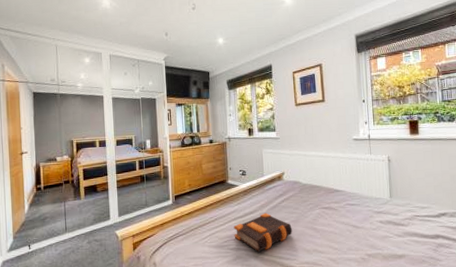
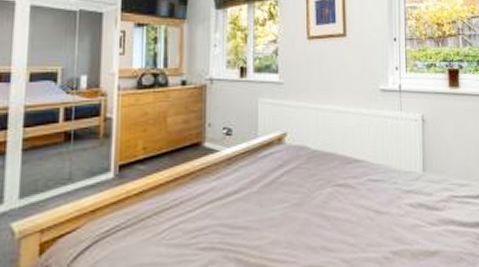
bible: present [233,212,292,253] -> none [207,192,293,254]

